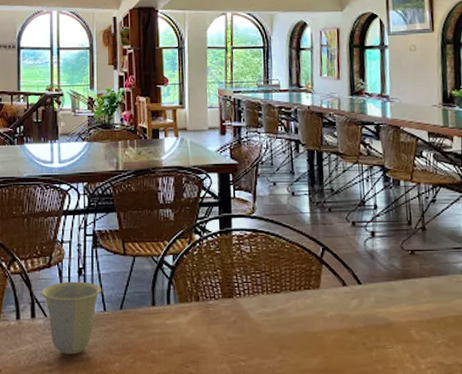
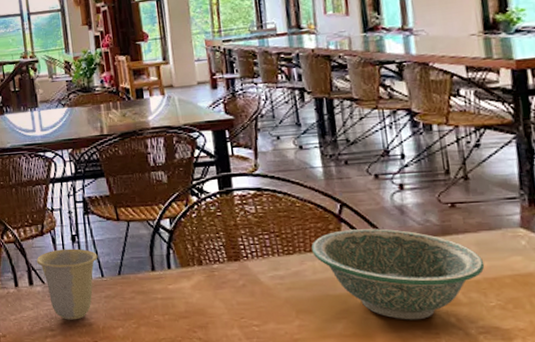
bowl: none [296,271,435,356] -> present [311,228,485,320]

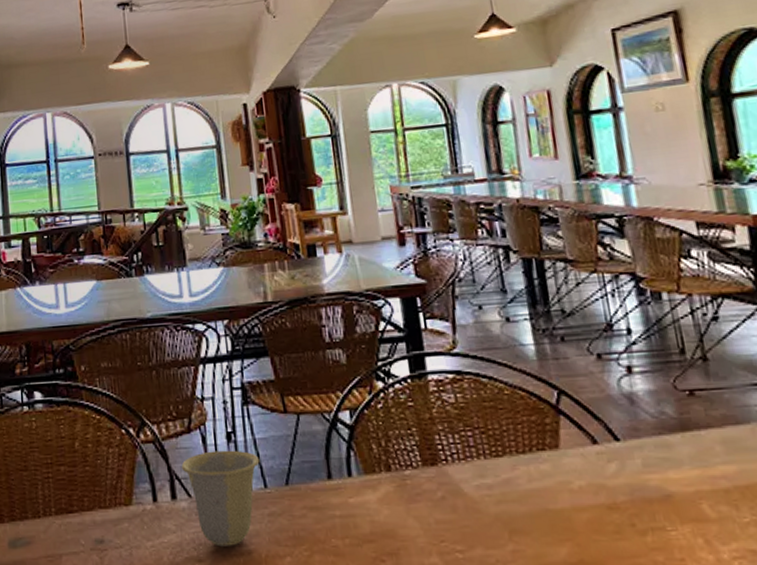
bowl: present [311,228,485,320] -> none [525,422,734,542]

